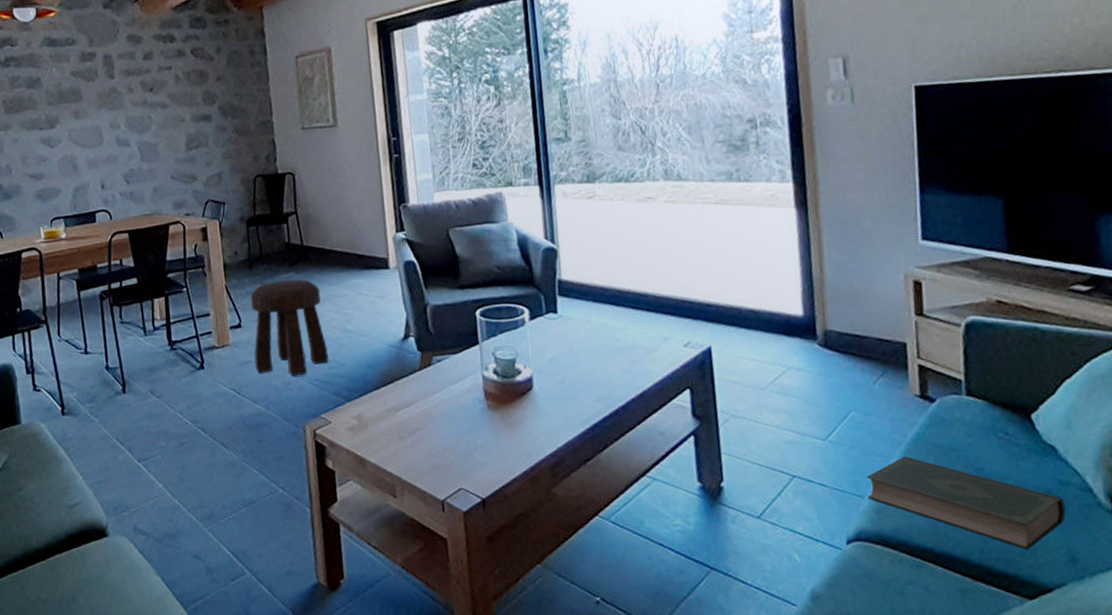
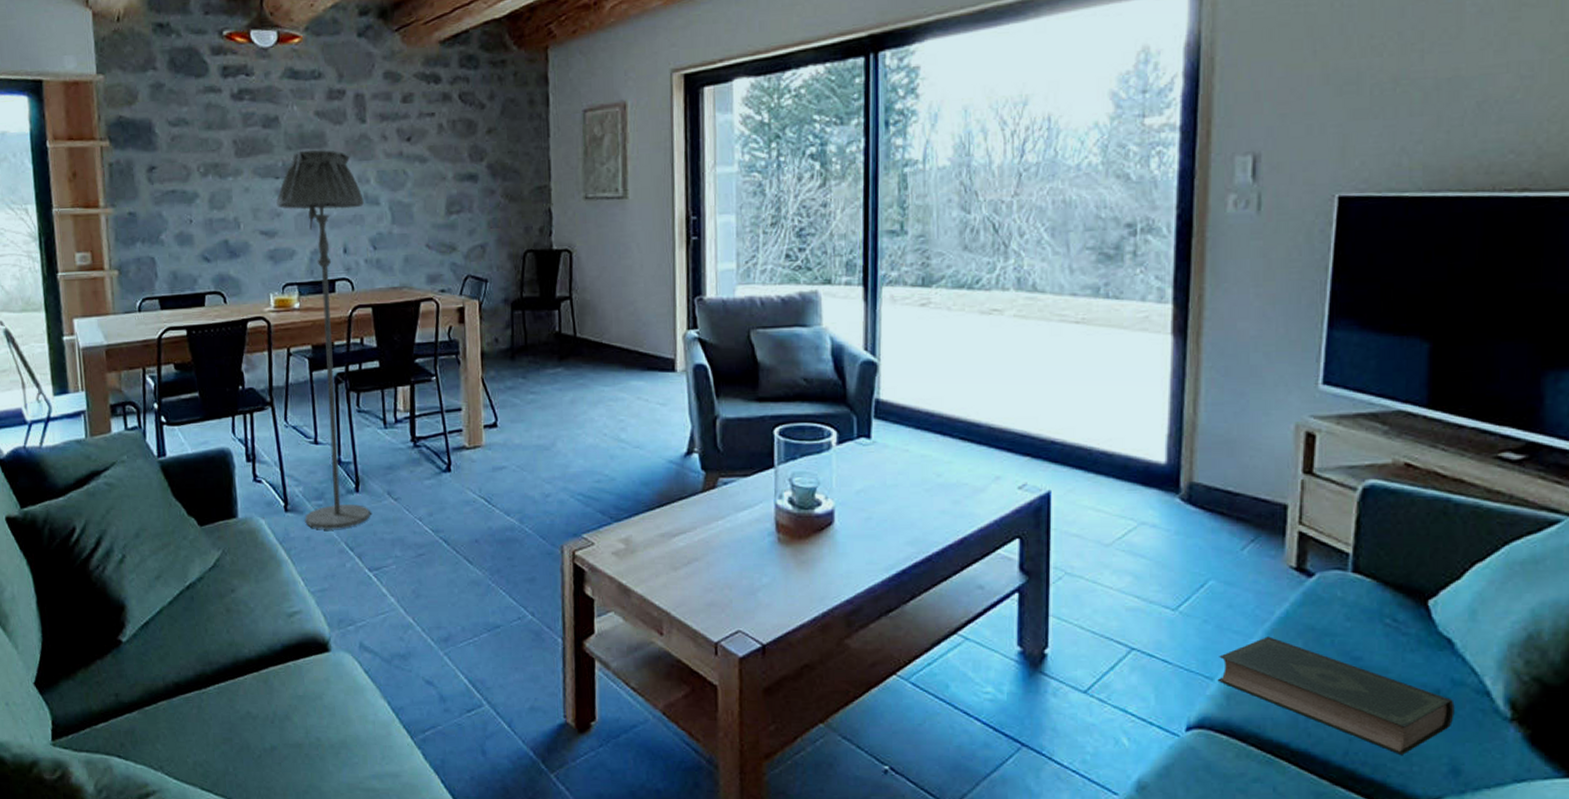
floor lamp: none [42,103,137,428] -> present [276,150,370,529]
stool: present [250,279,329,377] -> none [509,376,597,488]

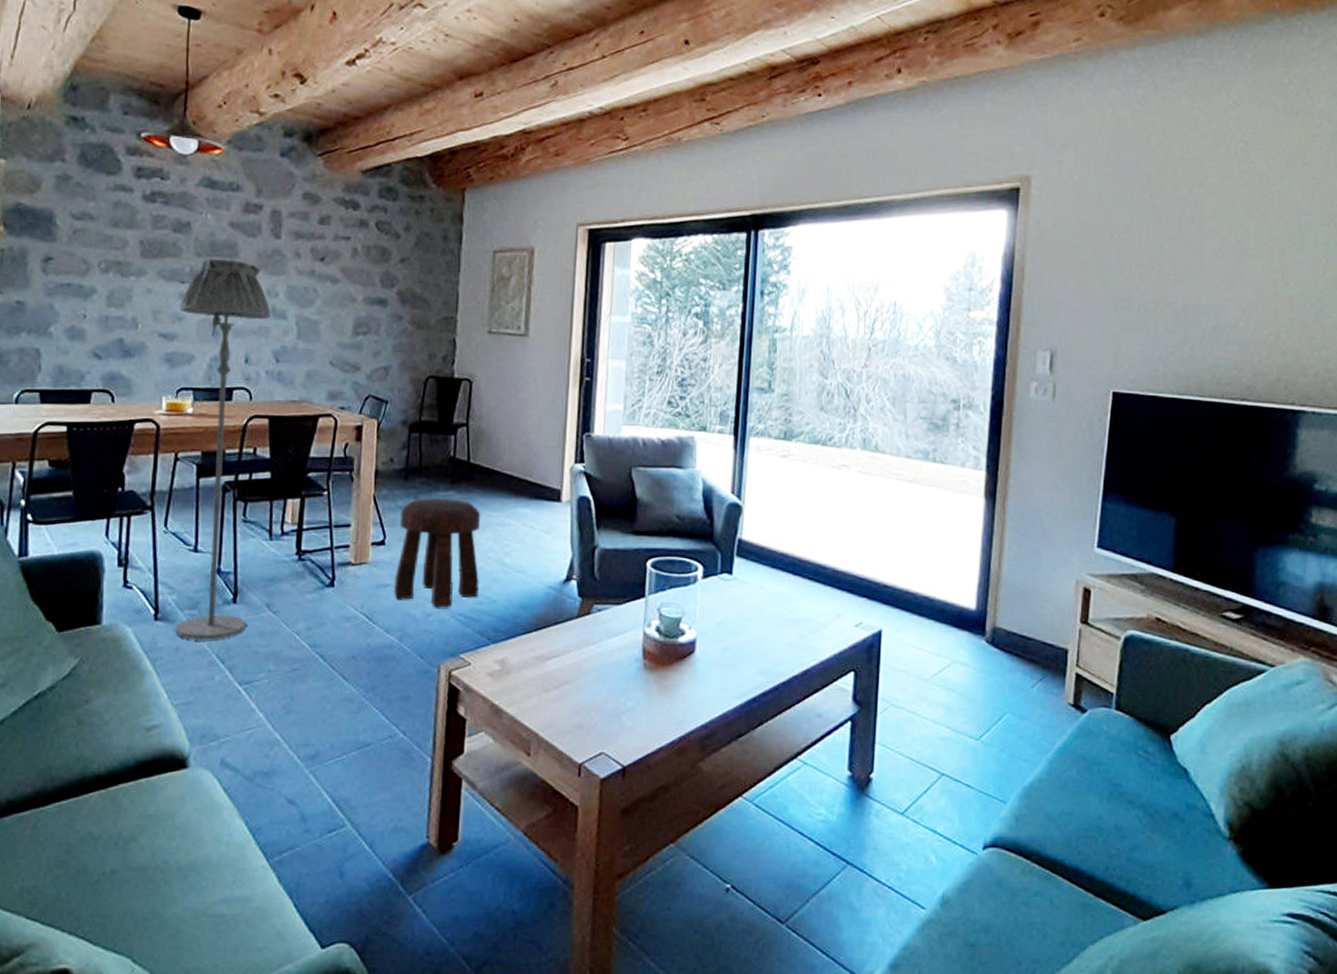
stool: none [509,376,597,488] -> present [394,498,481,608]
book: present [1217,636,1455,755] -> none [1009,765,1188,870]

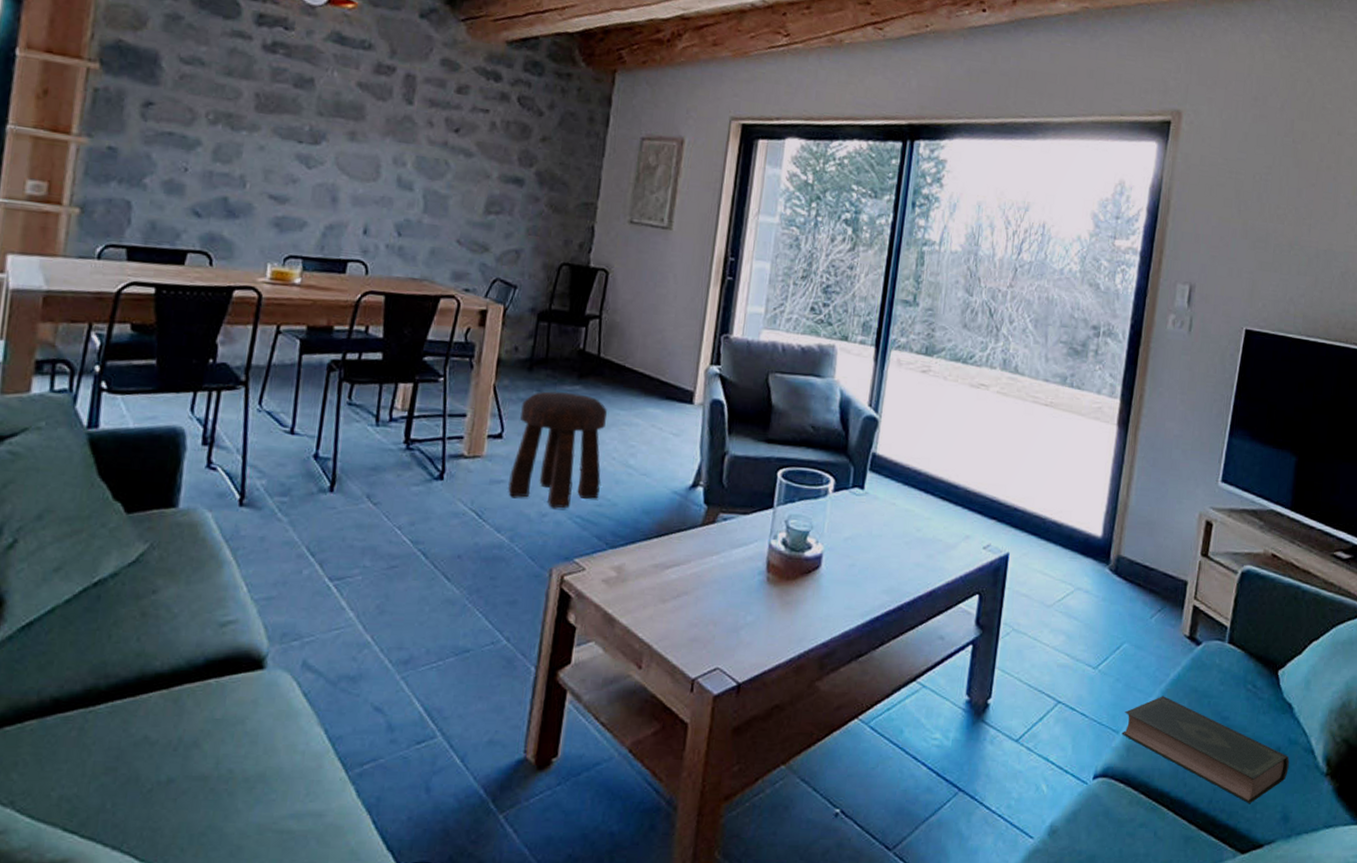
floor lamp: present [175,258,271,640] -> none [262,119,396,531]
book: none [1009,765,1188,870] -> present [1121,696,1290,803]

